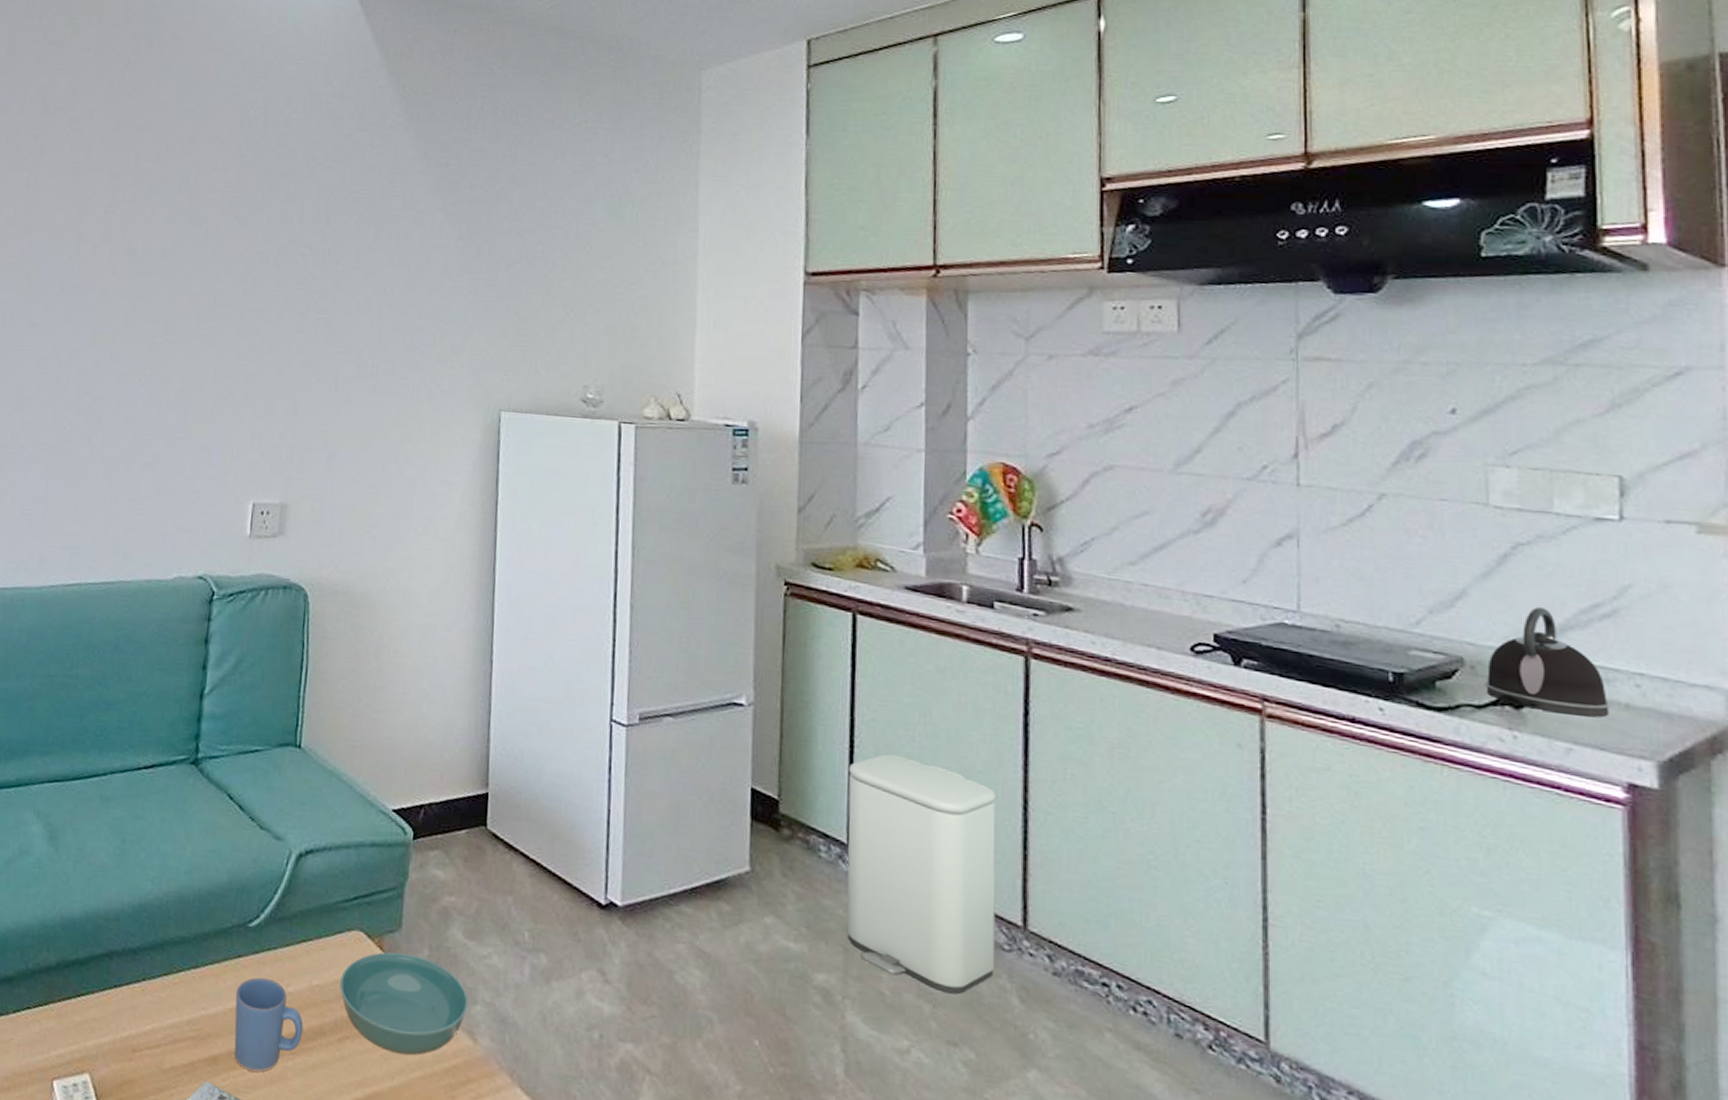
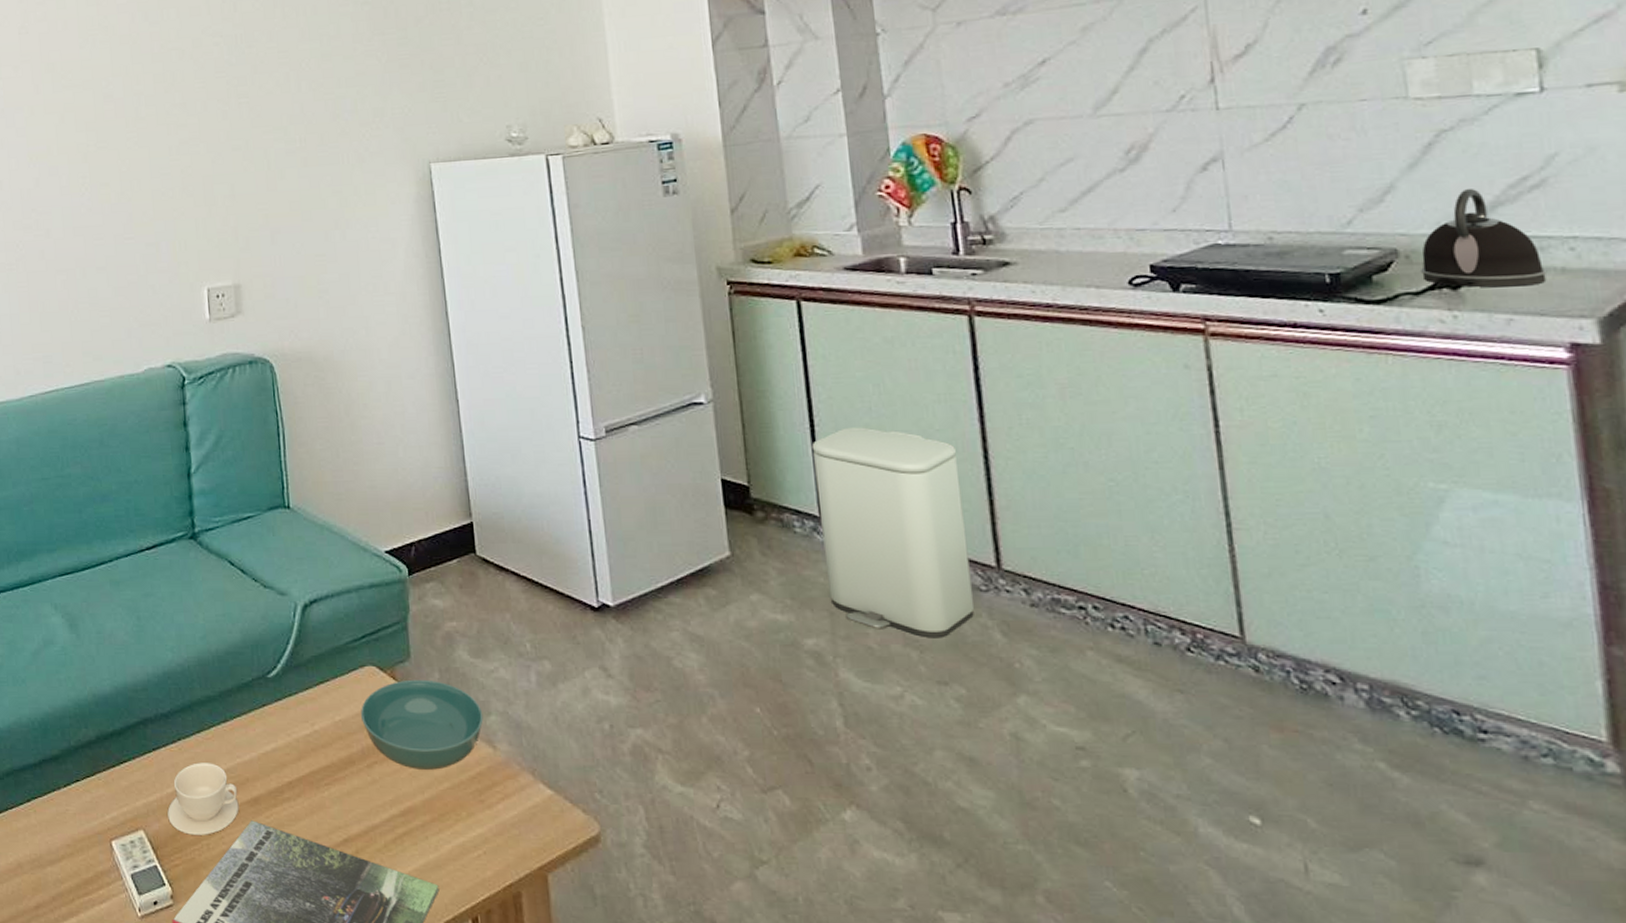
teacup: none [118,1008,197,1090] -> present [167,762,239,835]
mug: present [234,977,304,1073] -> none [265,721,334,807]

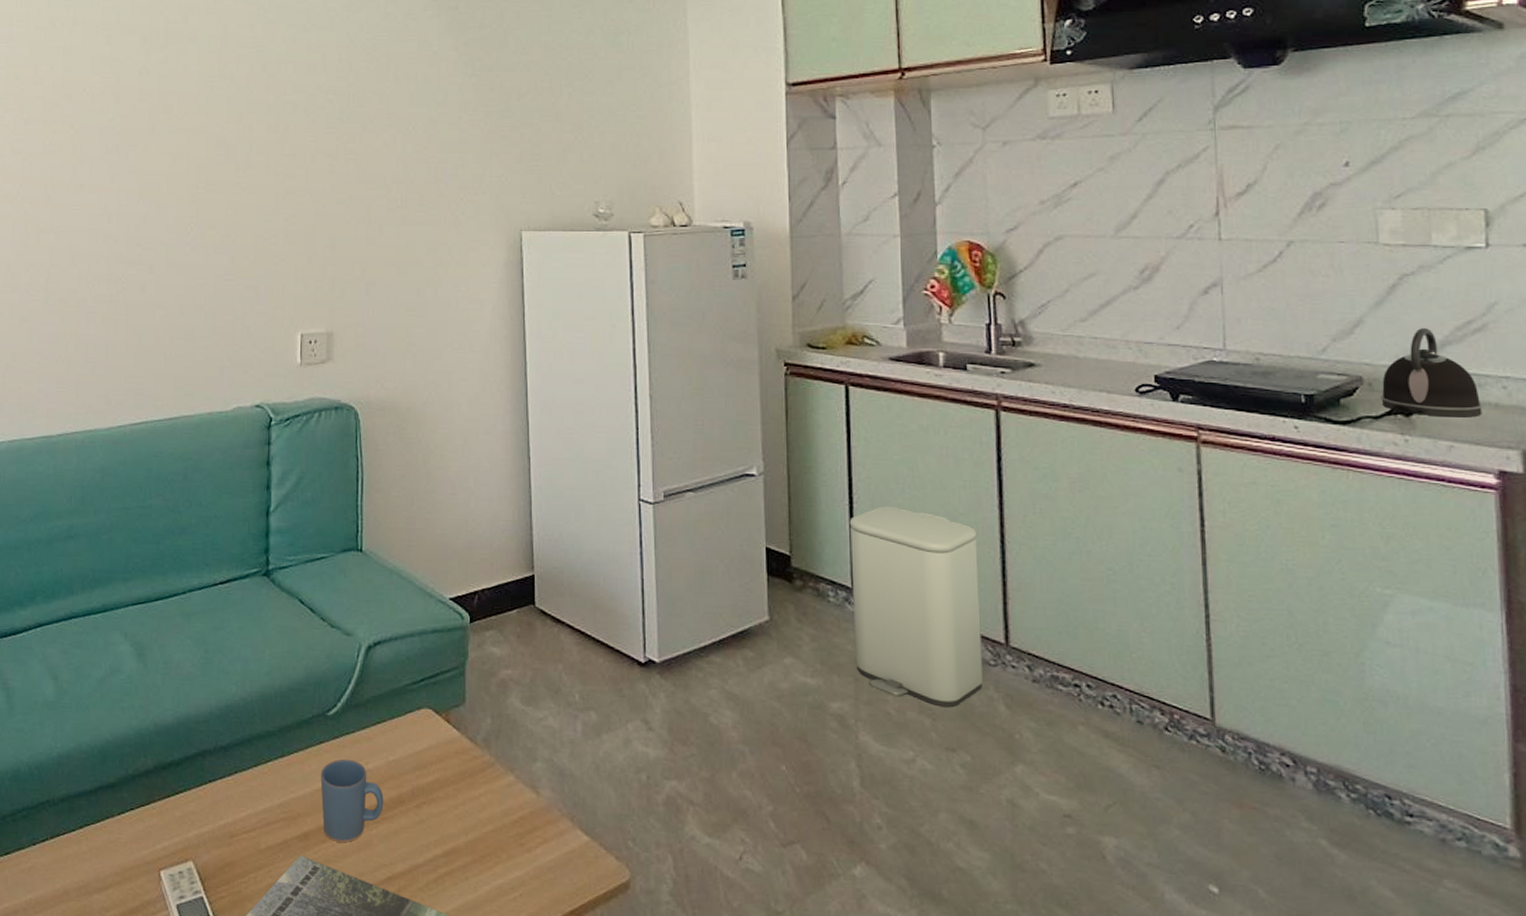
teacup: present [167,762,239,835] -> none [218,796,289,868]
mug: none [265,721,334,807] -> present [320,759,384,843]
bowl: present [361,679,484,770] -> none [414,723,530,813]

